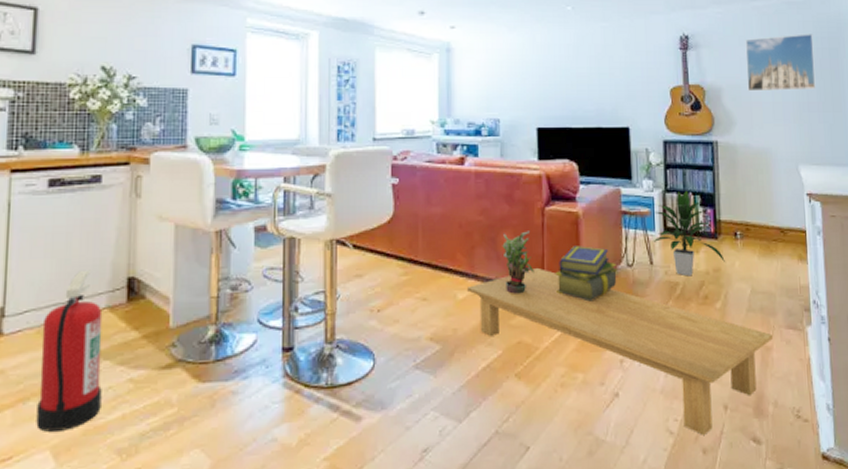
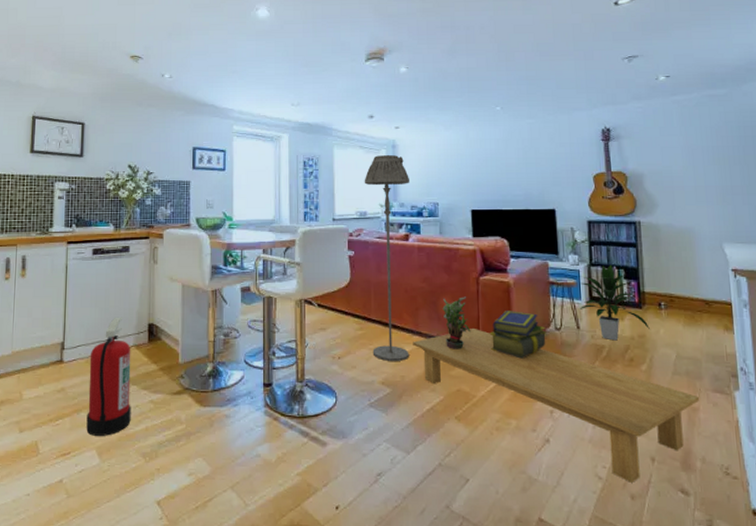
floor lamp: none [412,59,466,312] -> present [364,154,409,361]
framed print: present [745,34,816,92] -> none [666,123,740,177]

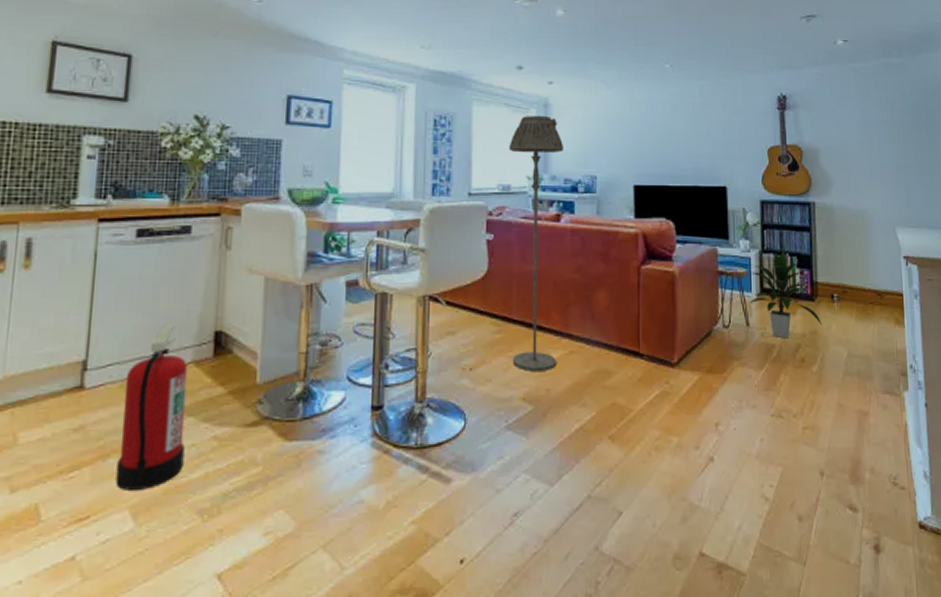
coffee table: present [413,327,700,482] -> none [561,327,870,502]
potted plant: present [442,296,471,349] -> none [597,290,630,354]
stack of books: present [489,311,546,359] -> none [650,306,713,363]

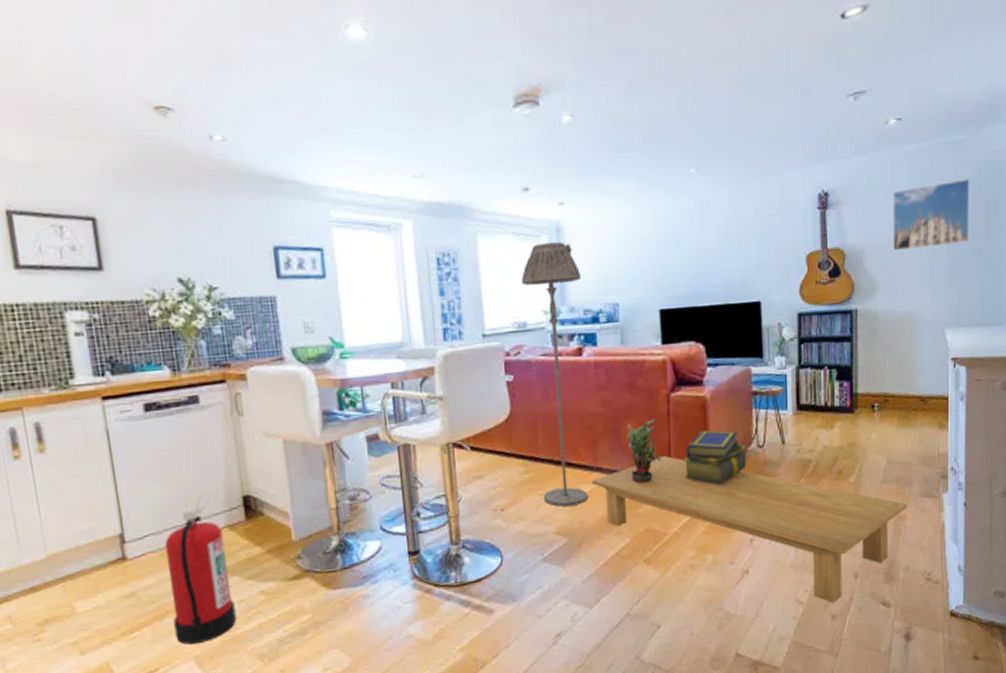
coffee table: none [561,327,870,502] -> present [592,455,908,603]
potted plant: none [597,290,630,354] -> present [626,419,661,484]
stack of books: none [650,306,713,363] -> present [682,430,747,486]
indoor plant: present [749,251,822,339] -> none [785,364,861,453]
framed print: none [842,96,913,153] -> present [892,179,970,252]

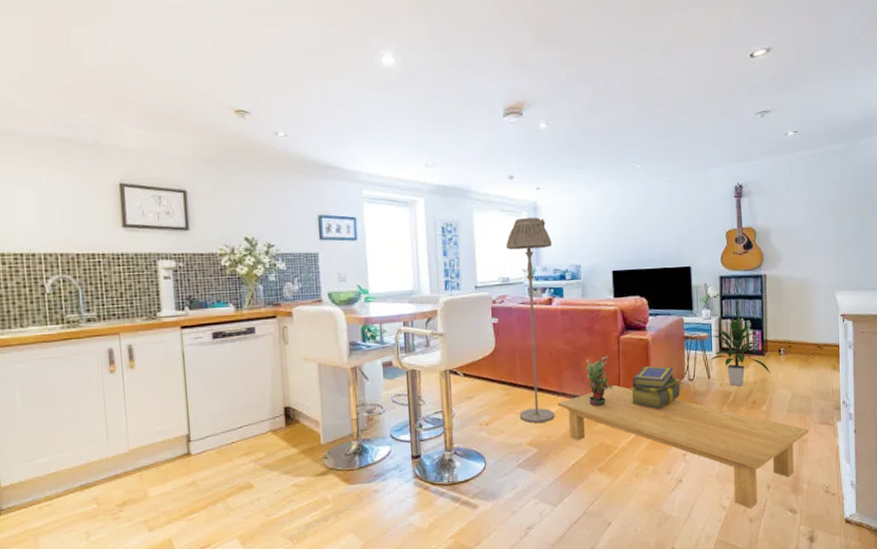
fire extinguisher: present [164,491,237,645] -> none [221,402,274,526]
indoor plant: none [785,364,861,453] -> present [710,316,770,387]
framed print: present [892,179,970,252] -> none [792,177,853,231]

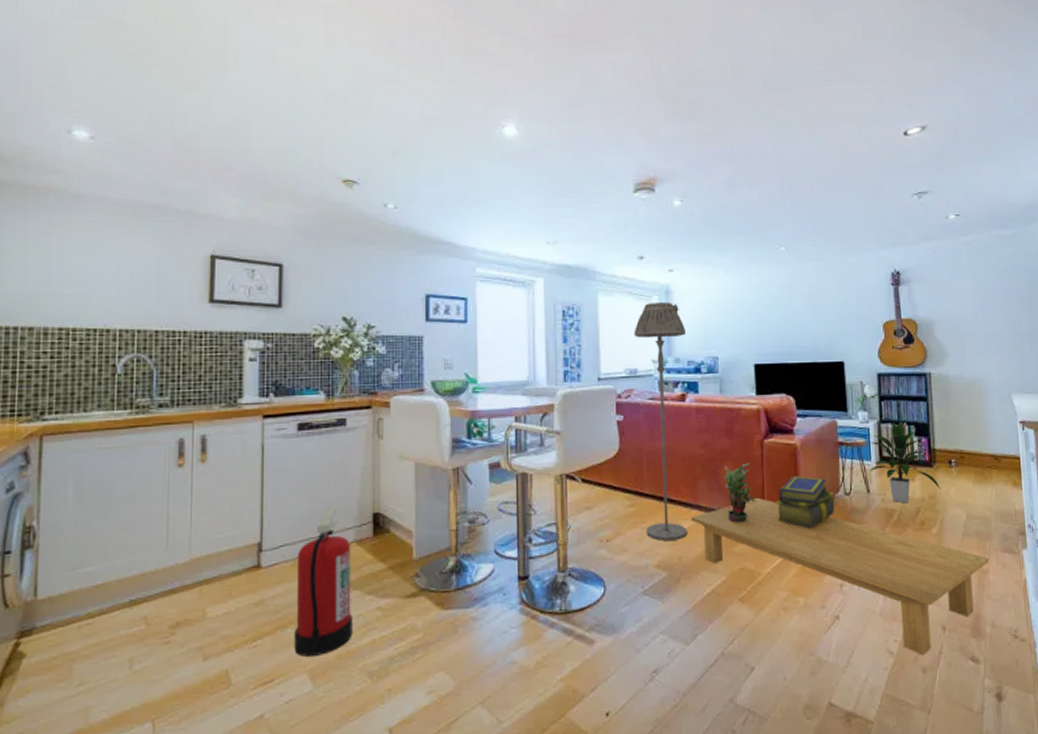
fire extinguisher: none [221,402,274,526] -> present [294,506,353,657]

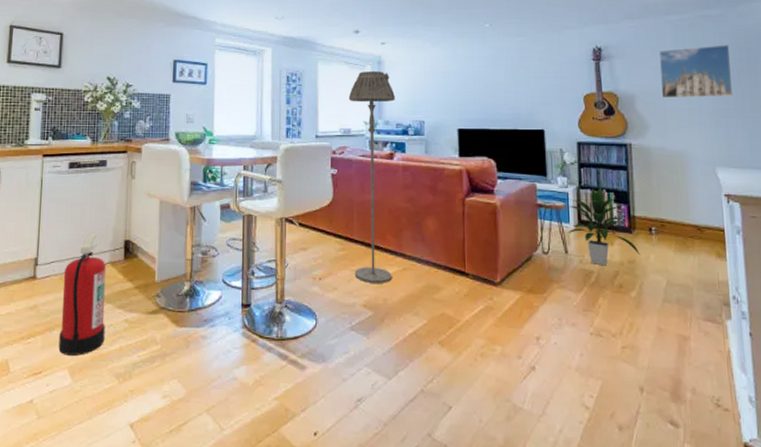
coffee table: present [691,497,990,655] -> none [396,250,691,413]
potted plant: present [723,462,755,523] -> none [427,218,456,272]
stack of books: present [775,476,835,529] -> none [474,233,533,283]
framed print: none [956,266,1027,324] -> present [658,45,734,99]

